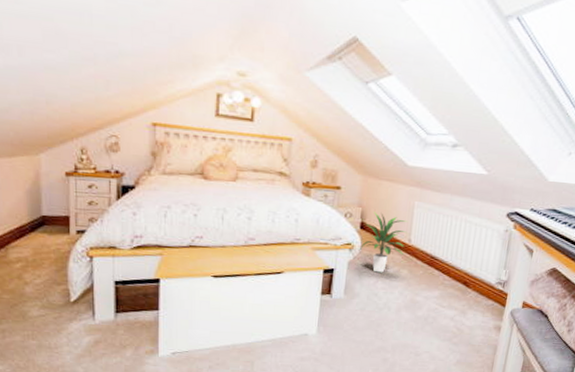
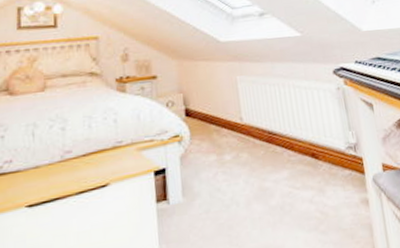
indoor plant: present [360,211,407,273] -> none [190,95,238,163]

